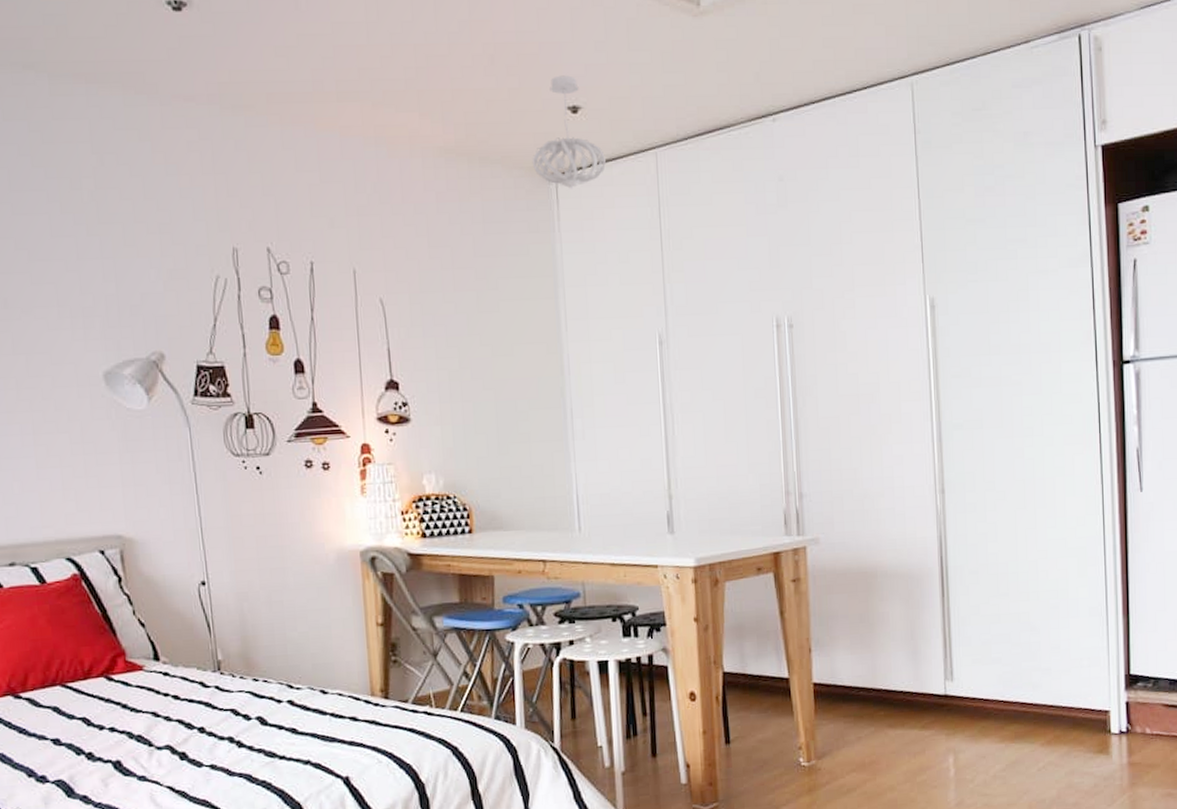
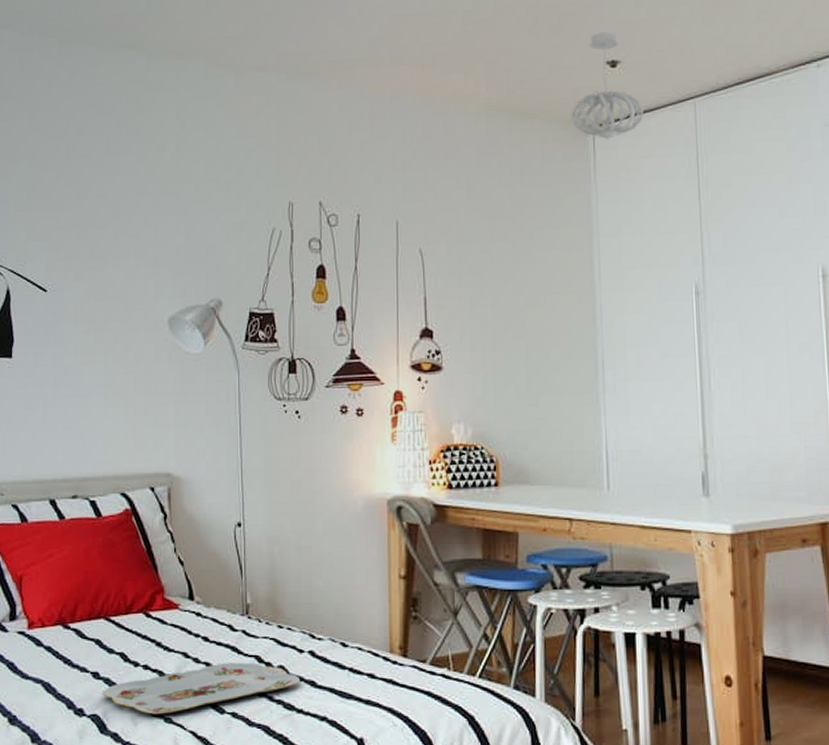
serving tray: none [65,716,281,775] -> present [102,663,301,715]

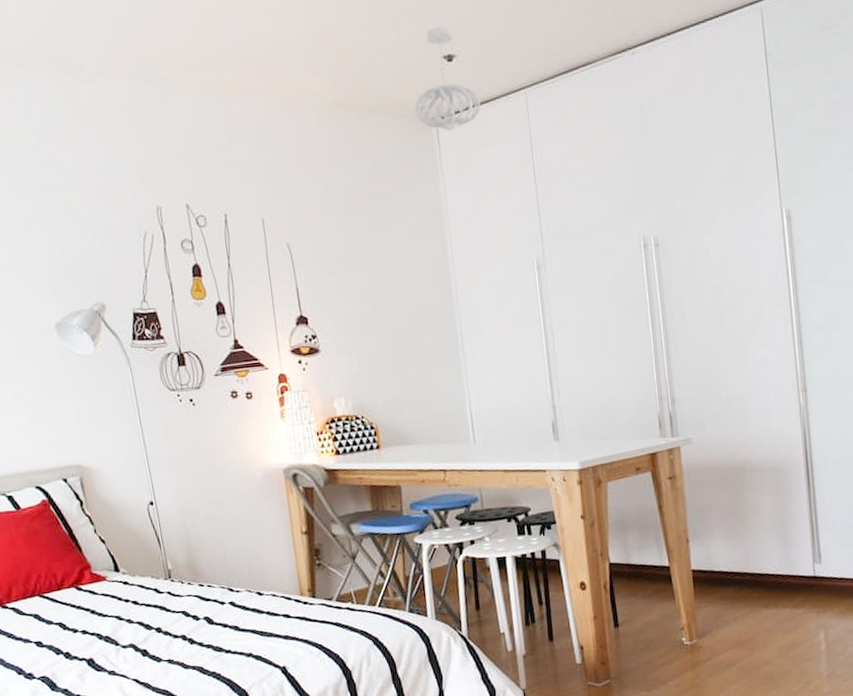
serving tray: present [102,663,301,715] -> none [47,617,226,670]

